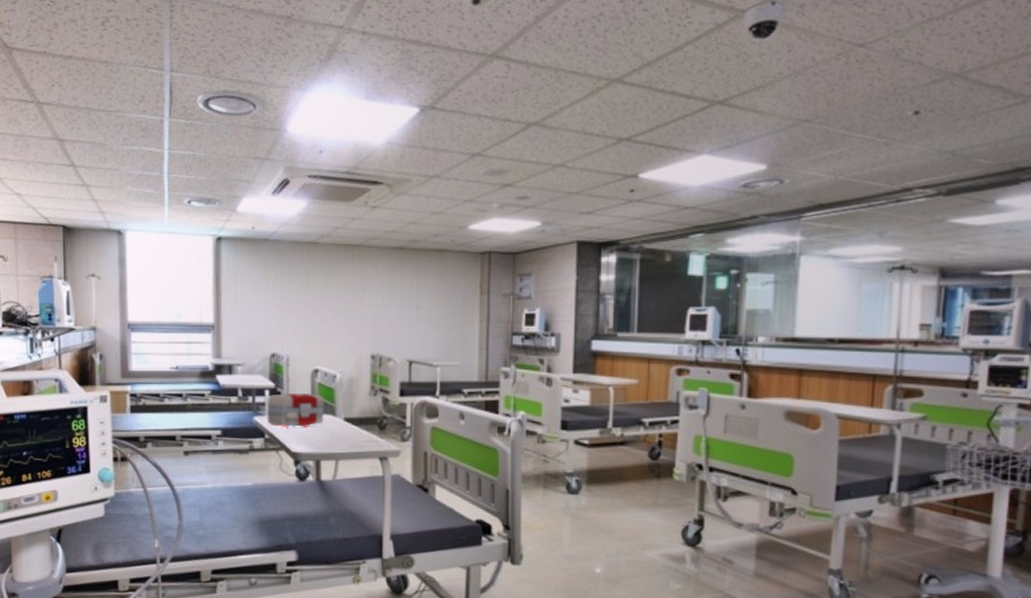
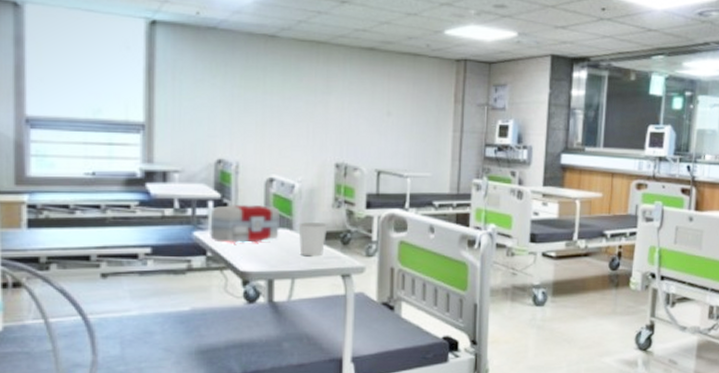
dixie cup: none [340,409,366,440] -> present [298,222,328,257]

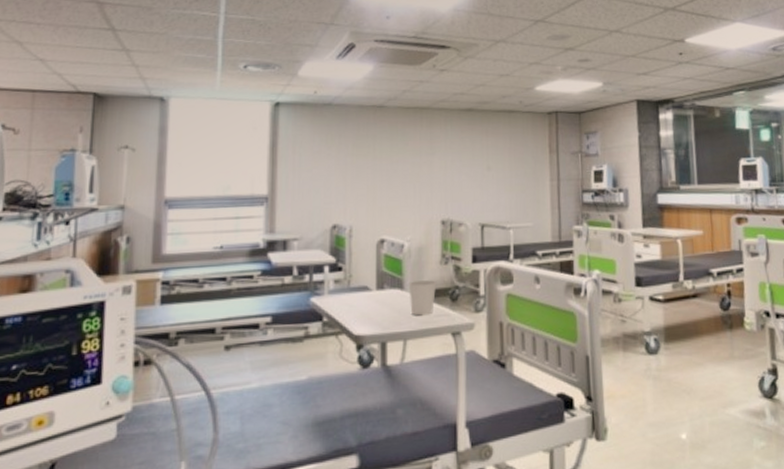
first aid kit: present [210,205,280,243] -> none [326,266,391,307]

